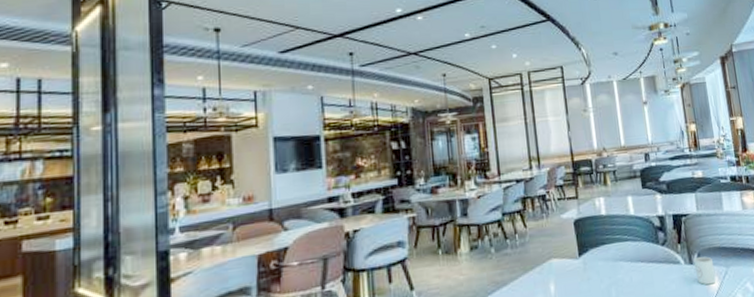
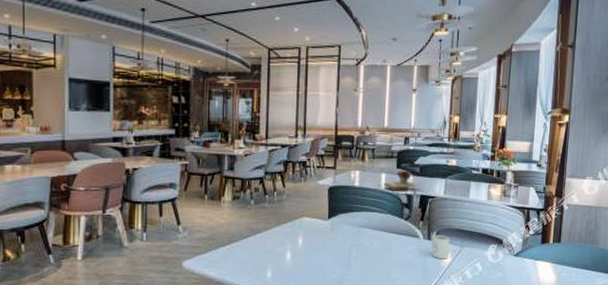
flower arrangement: none [631,188,668,216] -> present [383,170,418,192]

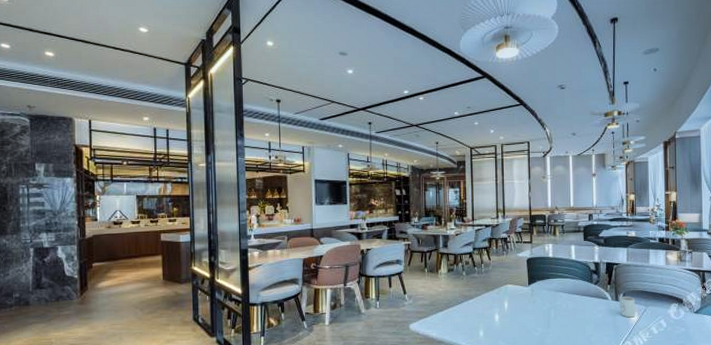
flower arrangement: present [383,170,418,192] -> none [574,242,604,261]

